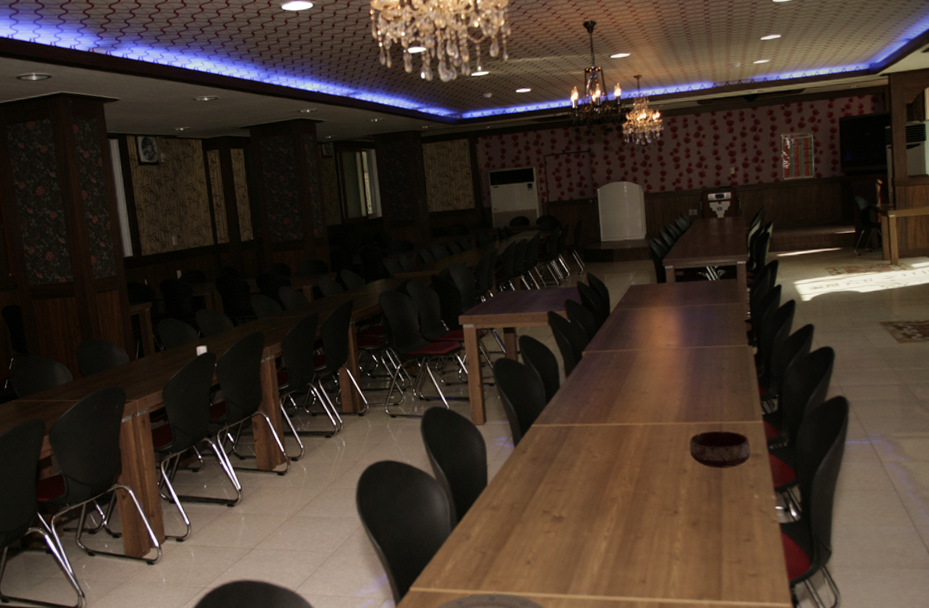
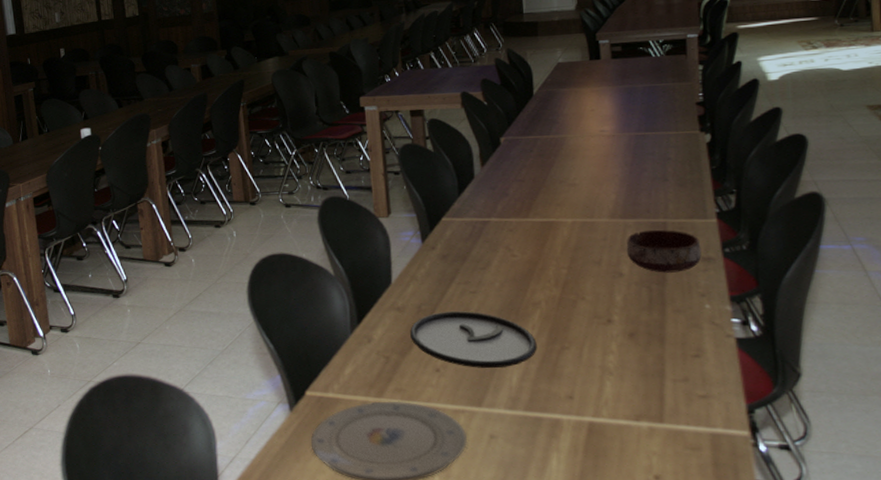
plate: none [504,508,615,559] -> present [410,311,537,368]

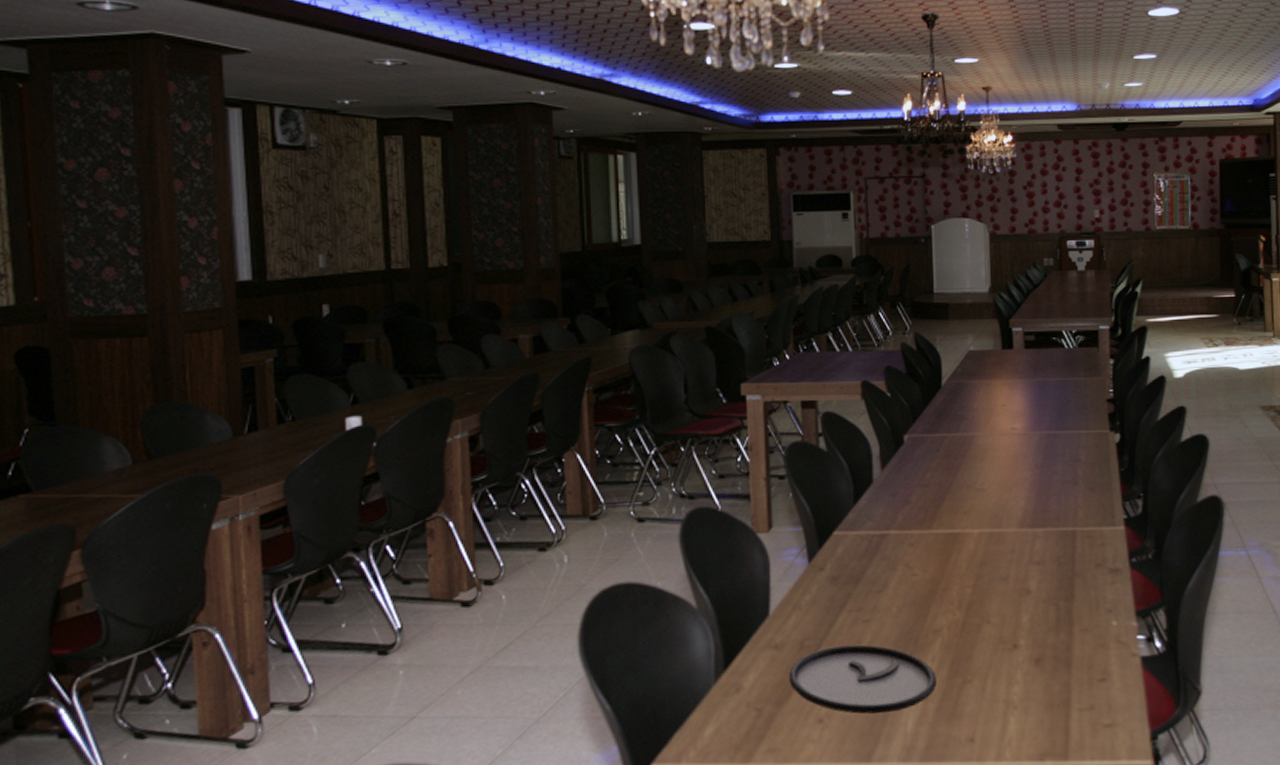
bowl: present [626,229,702,273] -> none [1034,539,1109,588]

